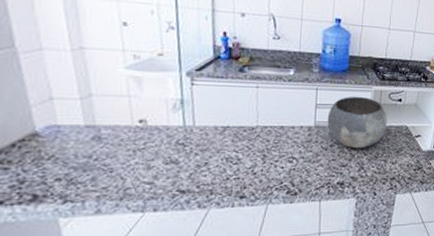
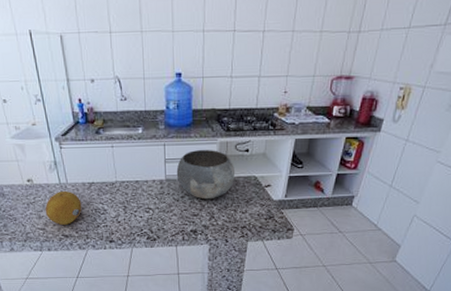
fruit: none [157,135,210,177] -> present [45,190,82,225]

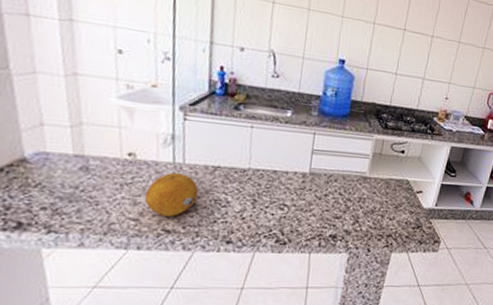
bowl: present [176,149,234,200] -> none [322,143,388,201]

